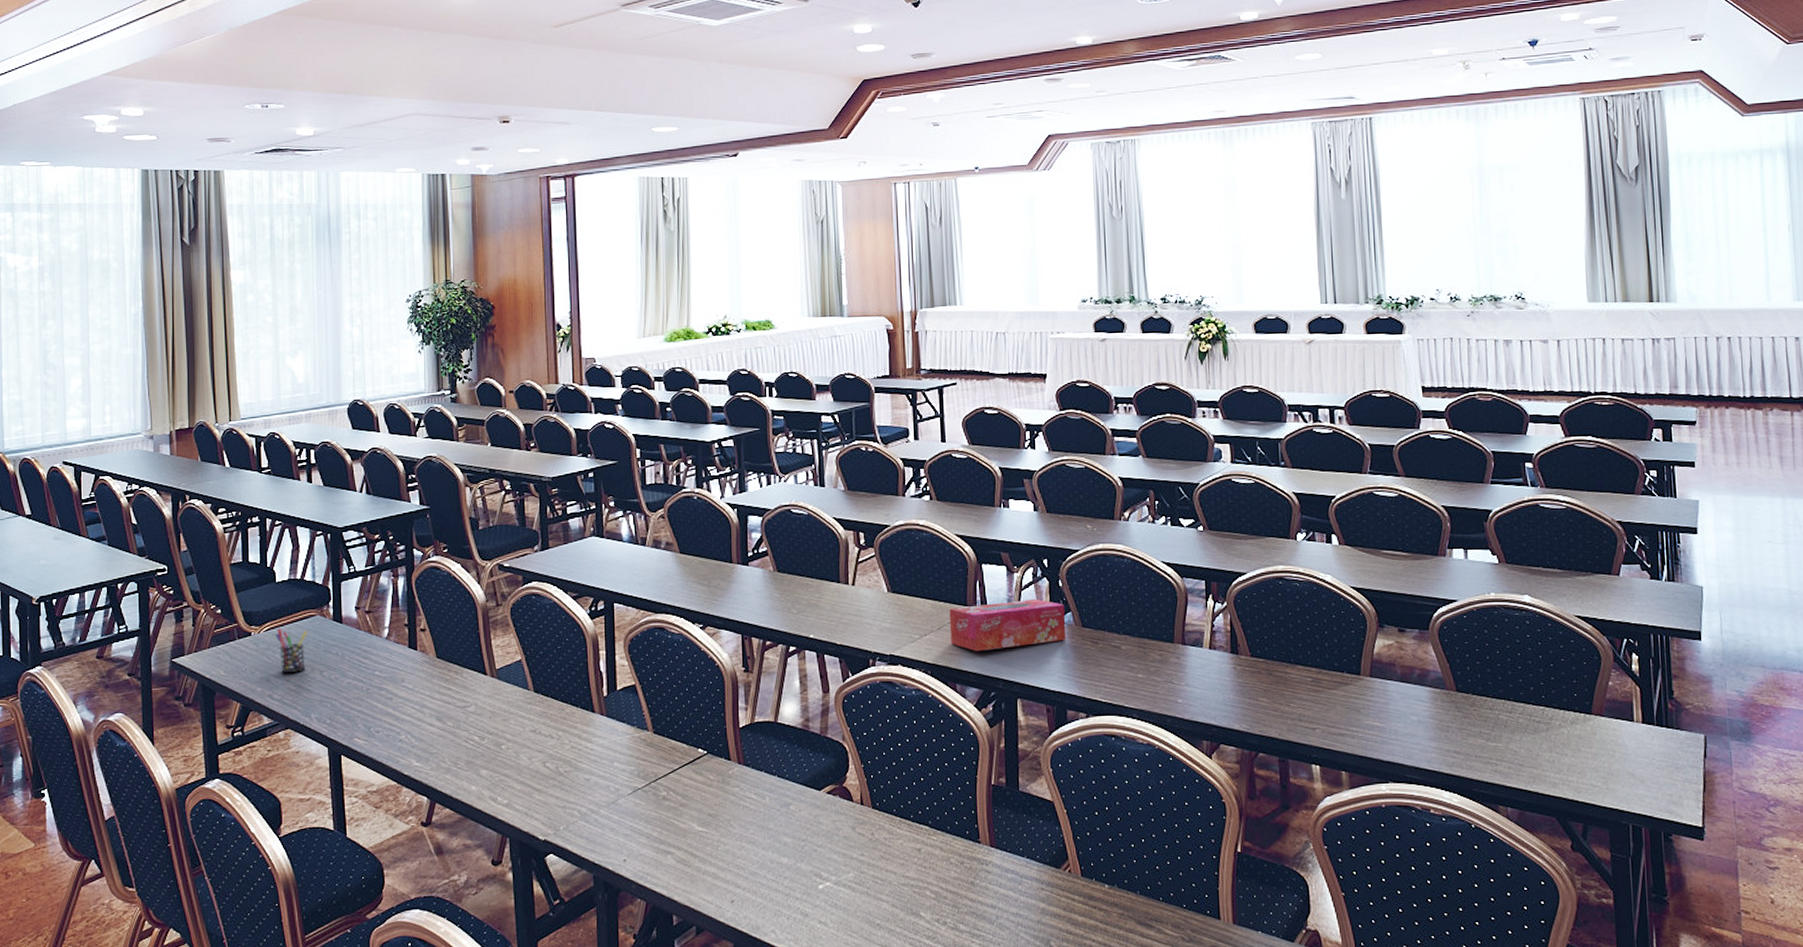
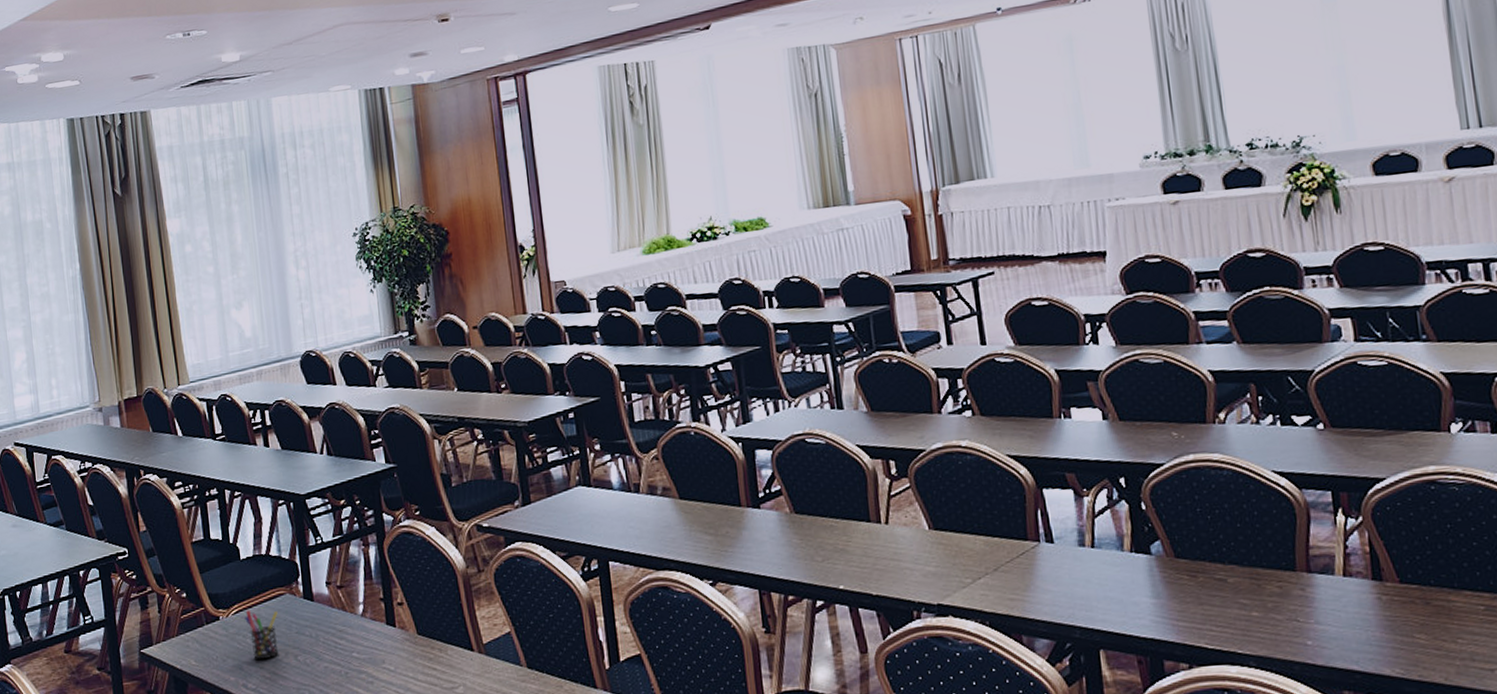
tissue box: present [949,599,1067,651] -> none [1006,527,1156,594]

